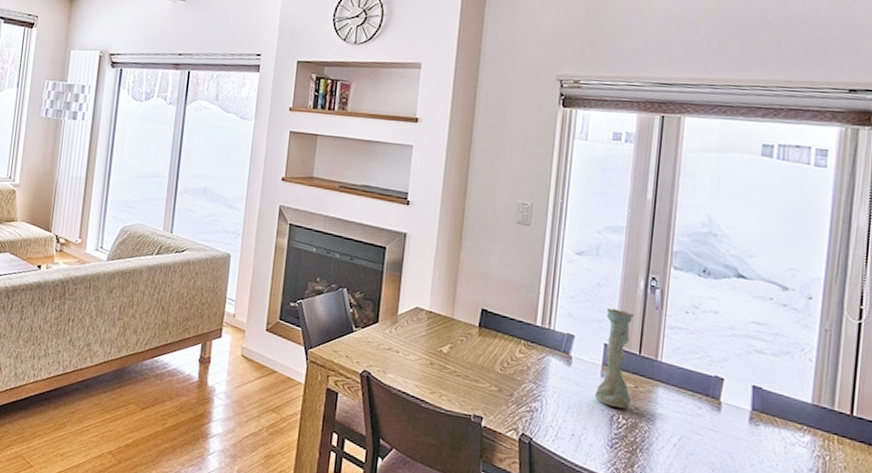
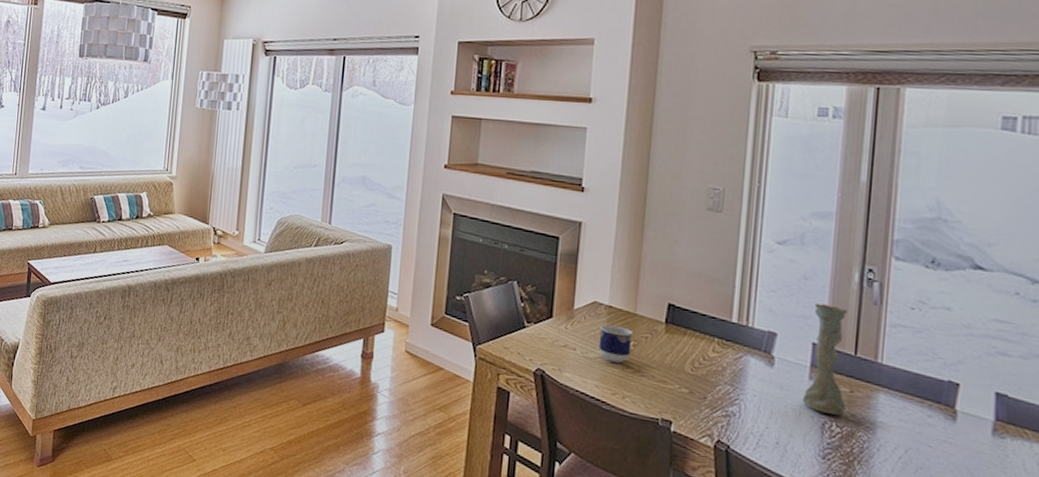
cup: none [419,328,450,364] -> present [598,324,633,363]

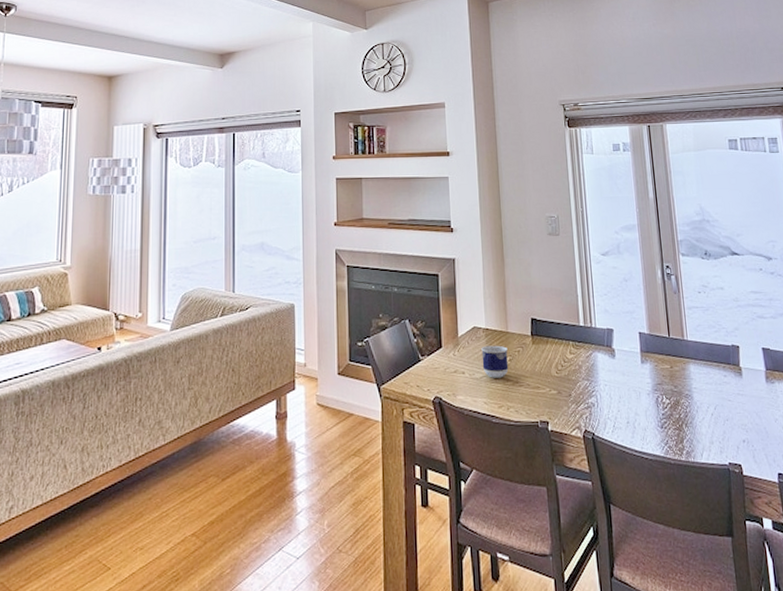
vase: present [803,303,847,415] -> none [635,299,670,389]

